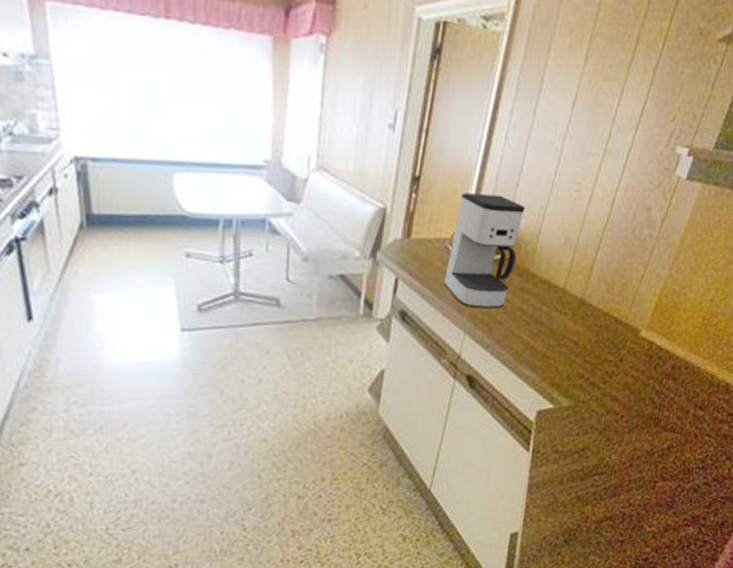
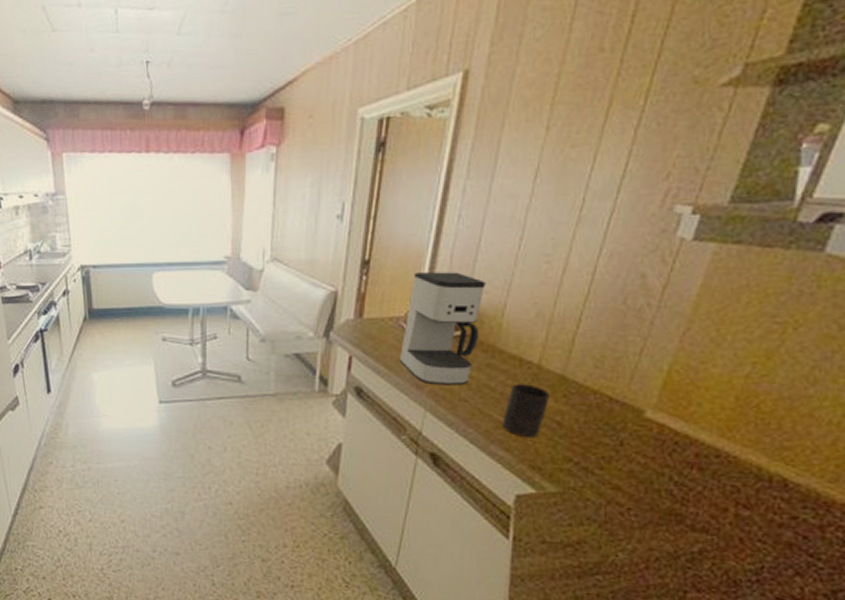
cup: none [530,307,570,358] -> present [502,384,549,438]

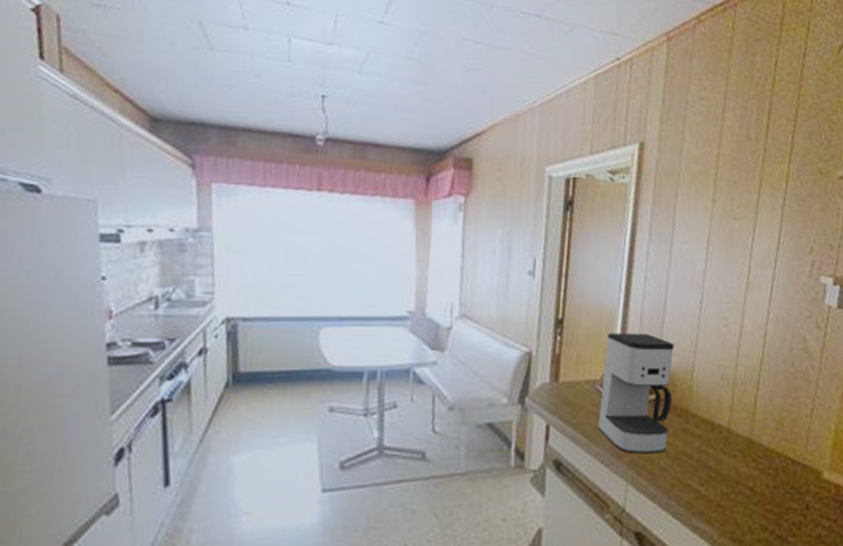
cup: present [502,384,549,438] -> none [701,449,741,508]

